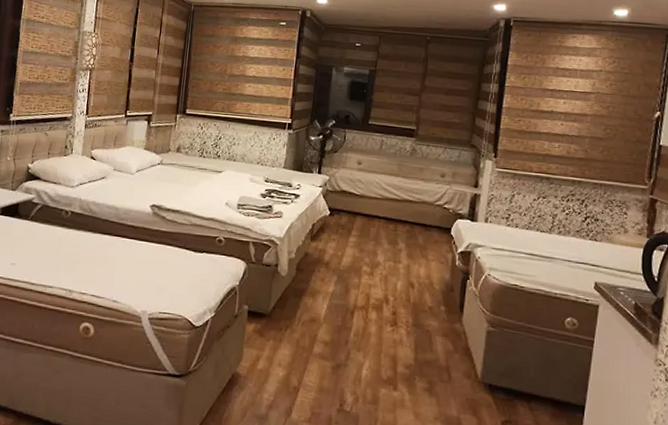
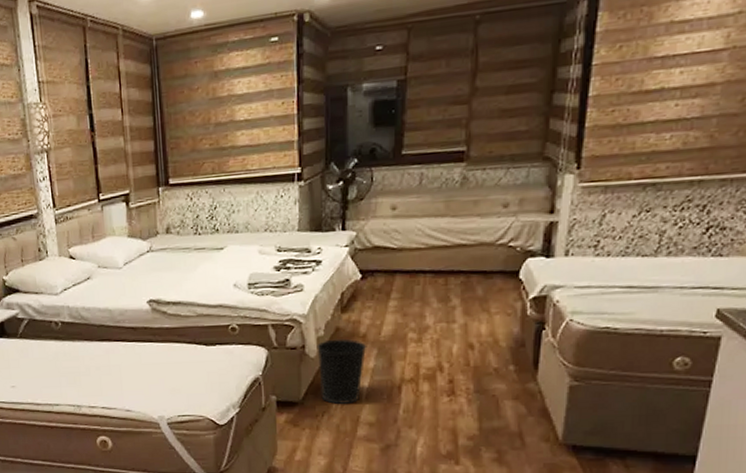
wastebasket: none [286,262,329,322] -> present [316,338,367,404]

